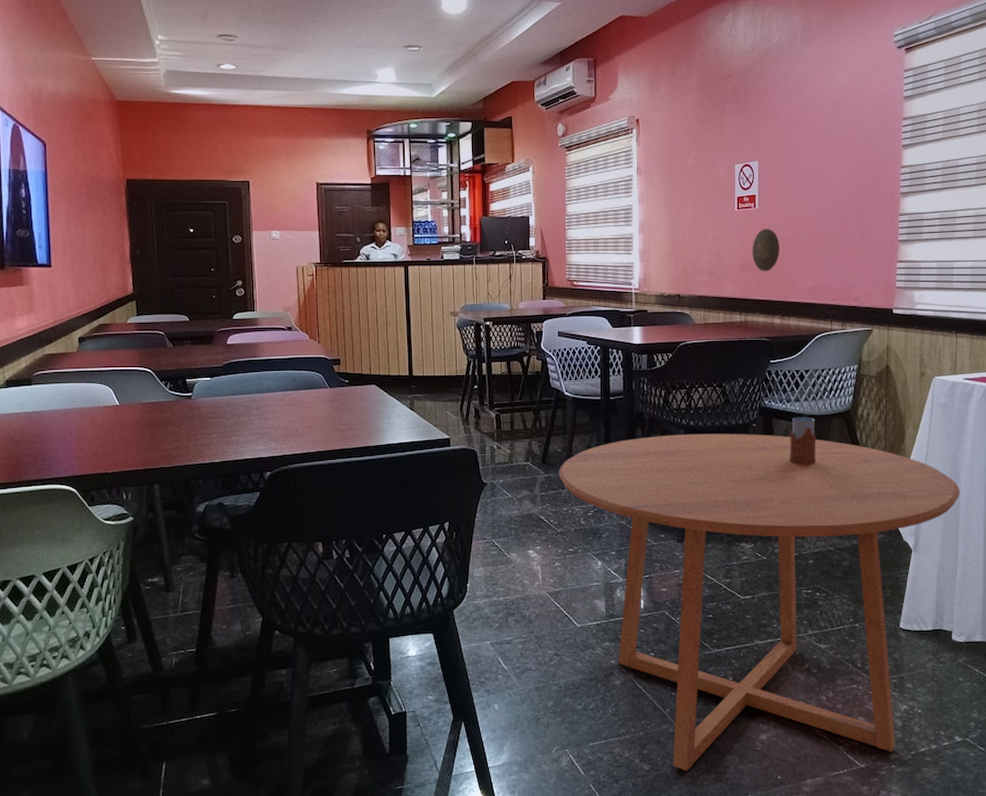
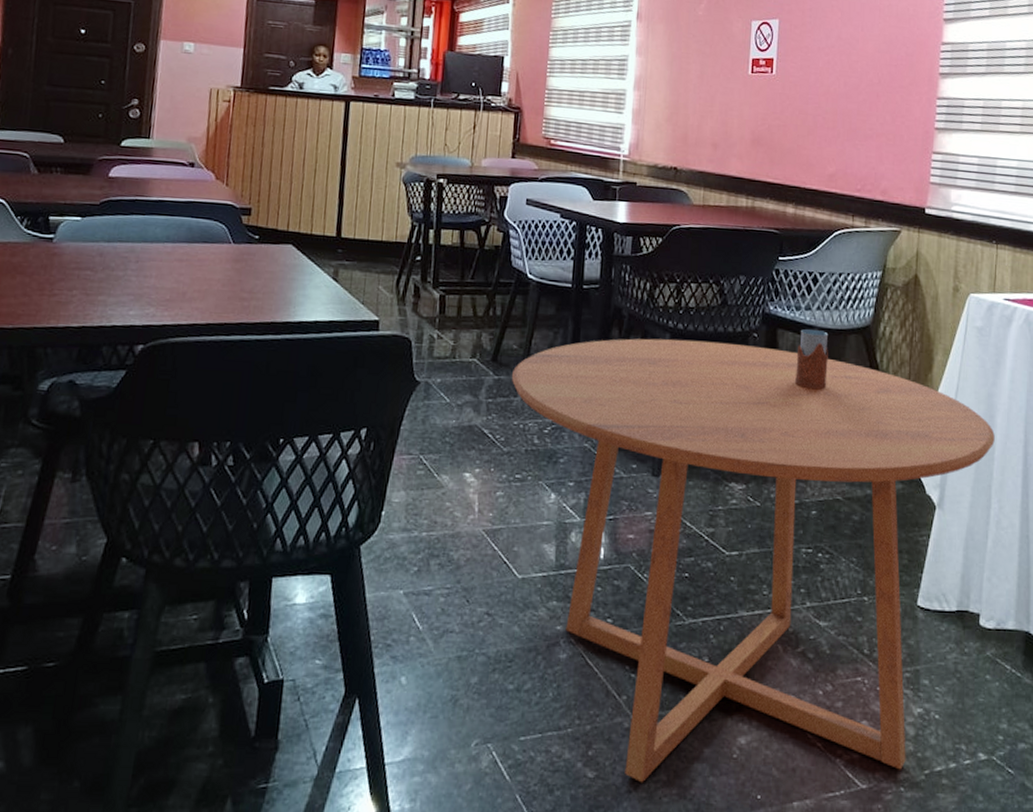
decorative plate: present [752,229,780,271] -> none [765,99,798,150]

